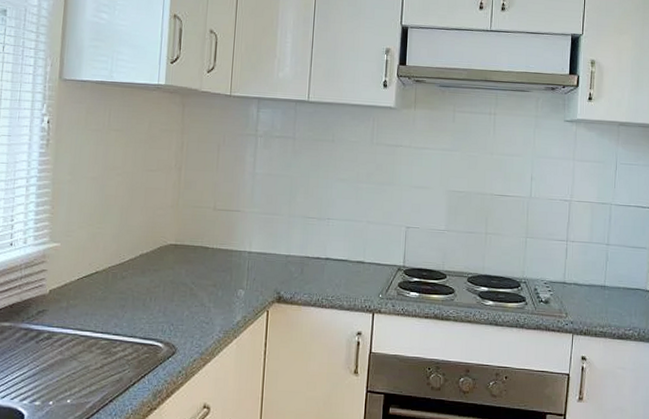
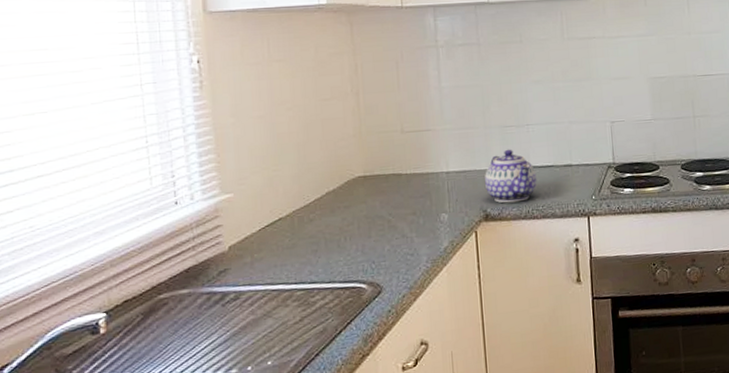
teapot: none [282,239,331,290] -> present [485,149,537,203]

